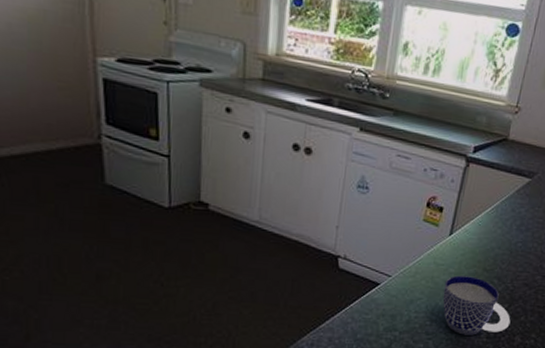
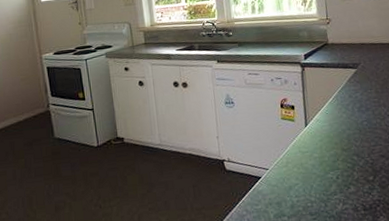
cup: present [442,275,511,336] -> none [313,157,381,211]

